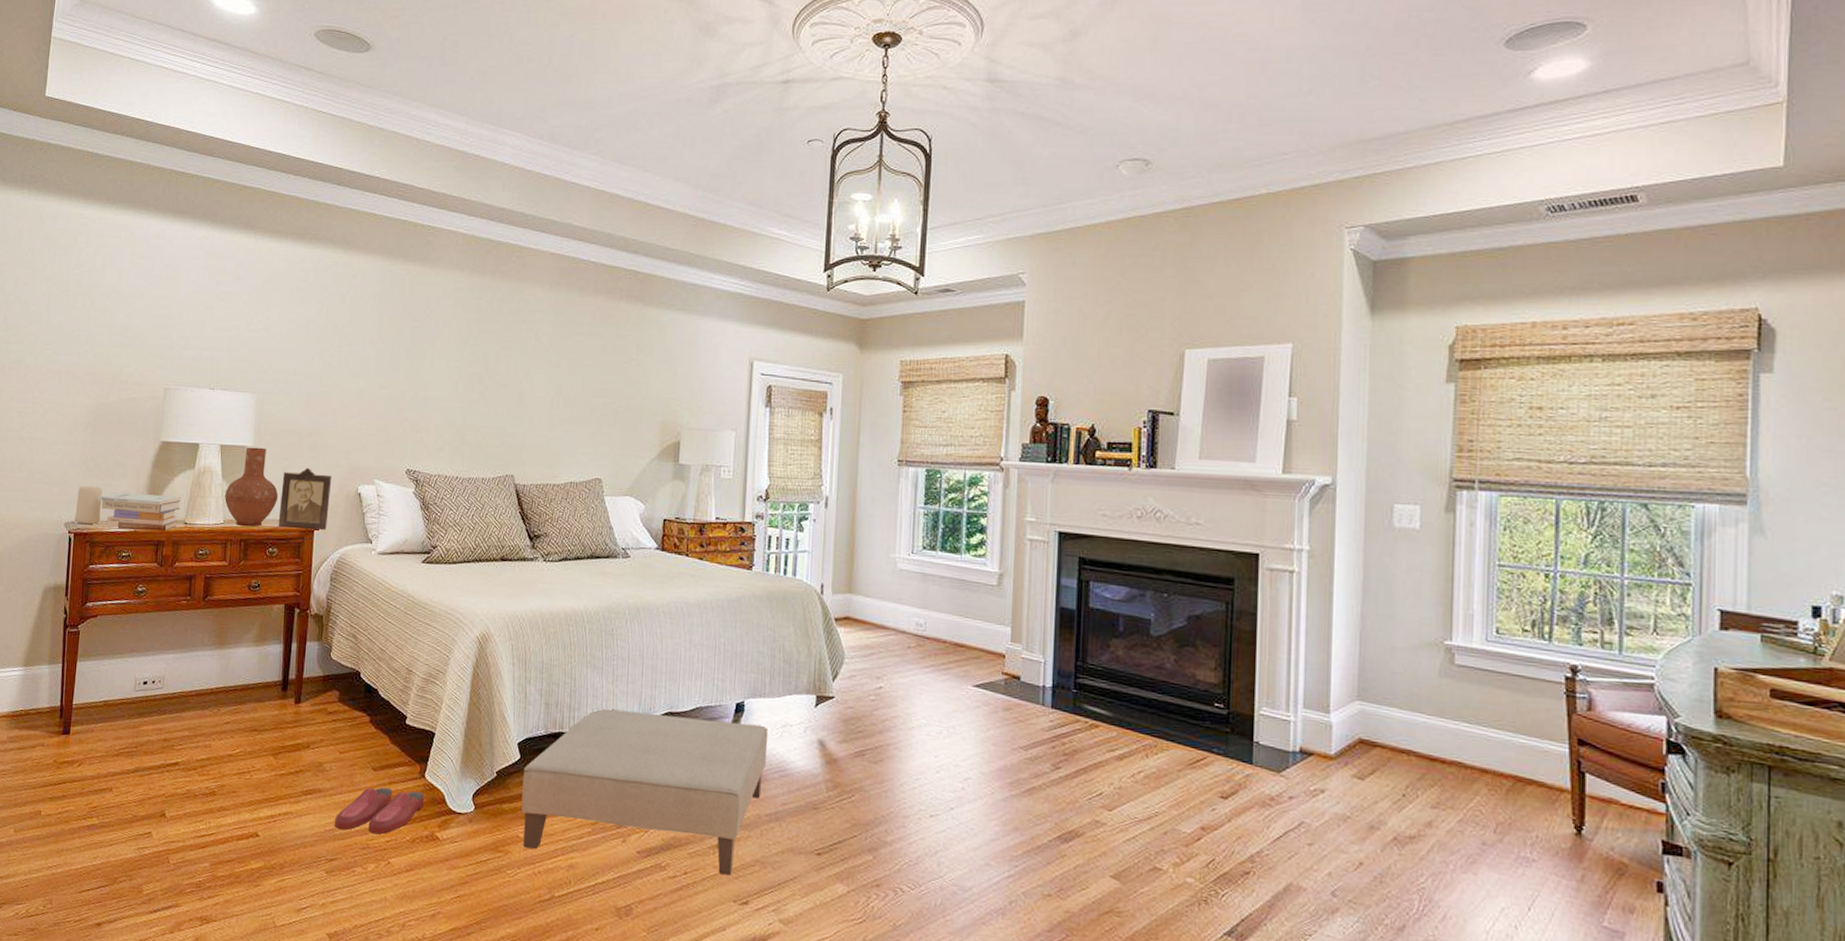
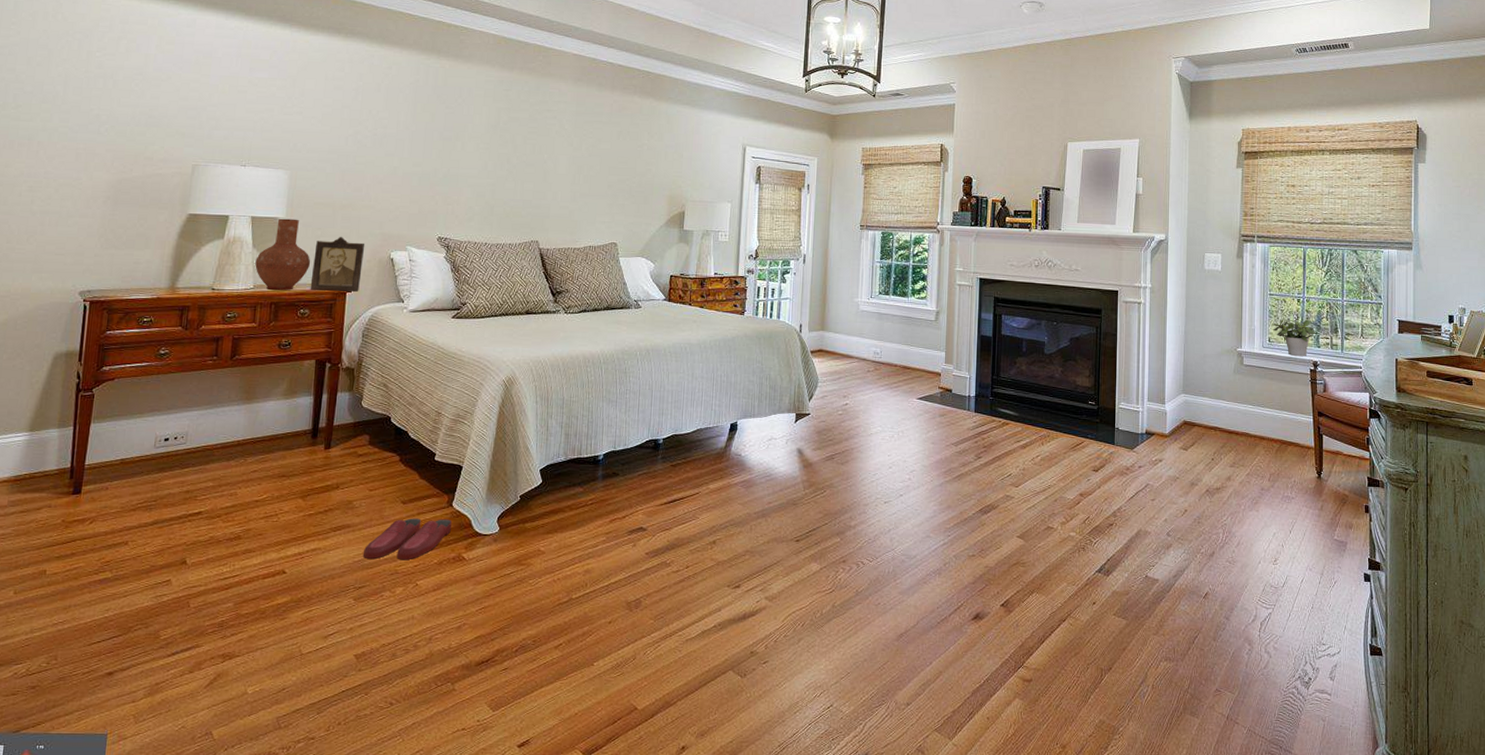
candle: present [74,485,102,525] -> none [91,256,122,293]
books: present [97,492,181,532] -> none [116,261,209,297]
ottoman: present [521,707,769,876] -> none [542,435,757,565]
potted plant: none [1504,602,1575,658] -> present [1273,319,1315,357]

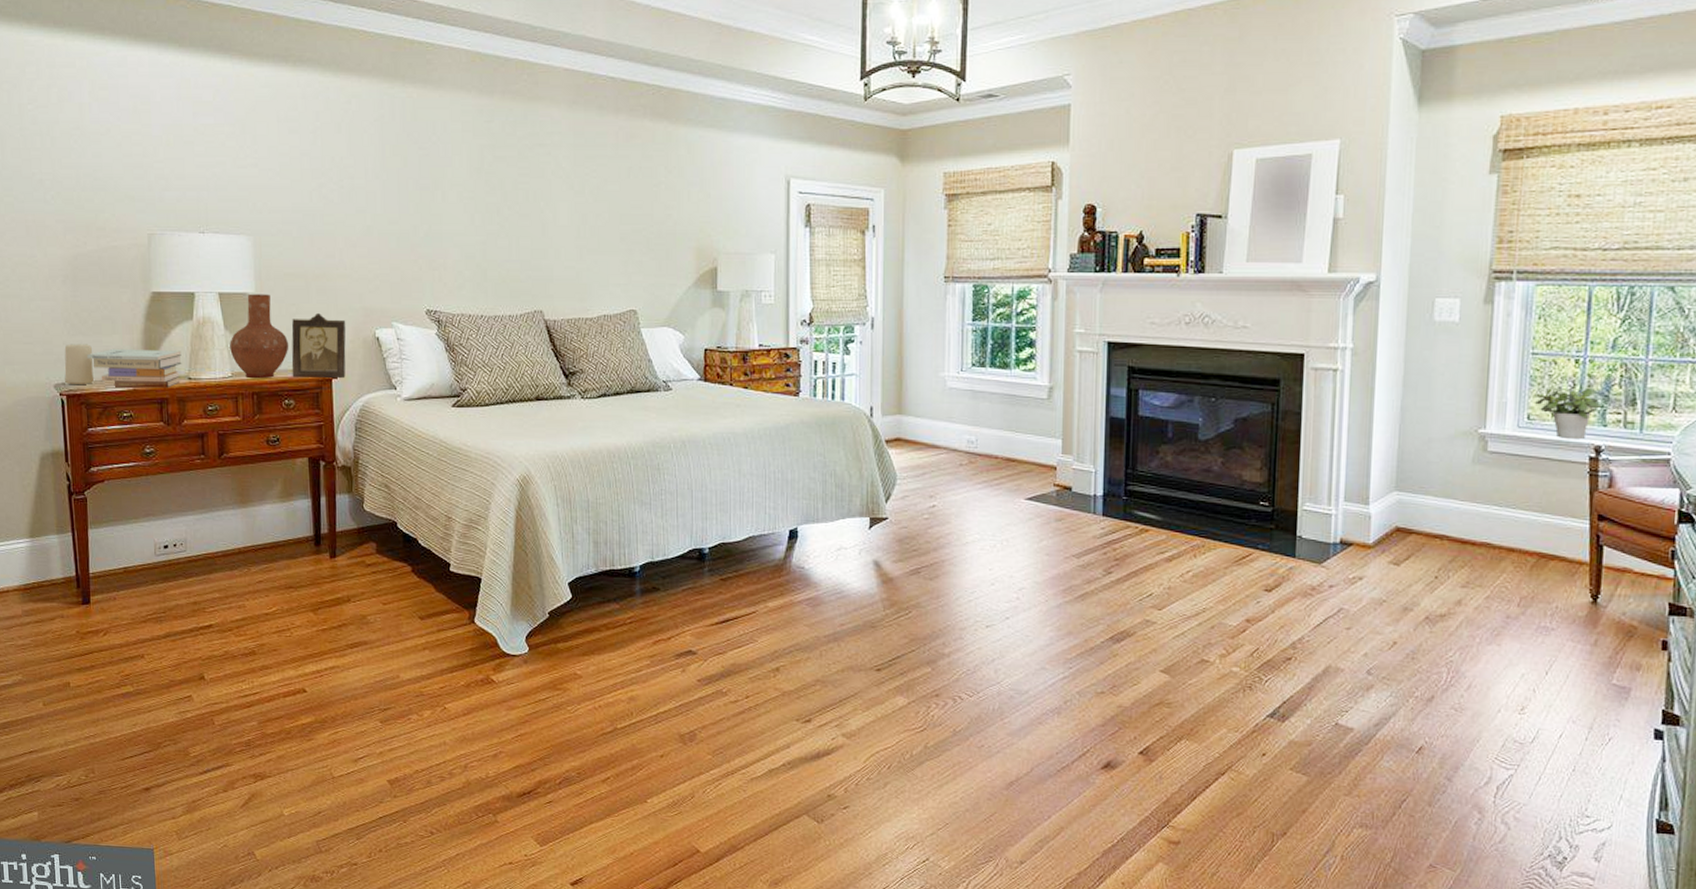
candle: none [91,256,122,293] -> present [64,344,94,385]
books: none [116,261,209,297] -> present [87,348,182,389]
slippers: present [362,518,452,561] -> none [384,635,476,682]

